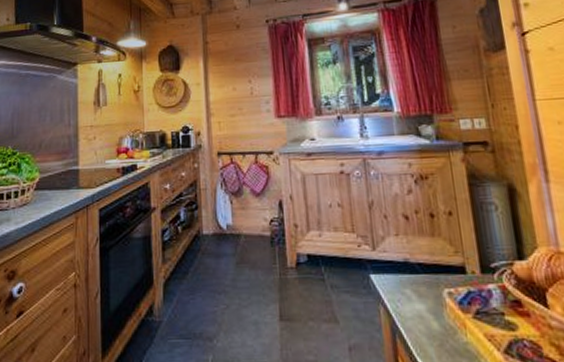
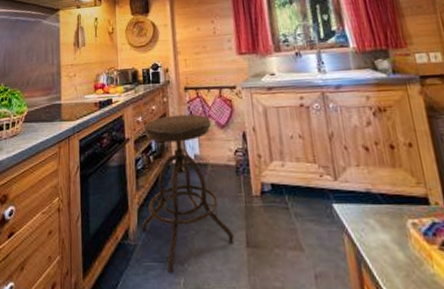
stool: none [168,181,267,349] -> present [142,114,234,273]

